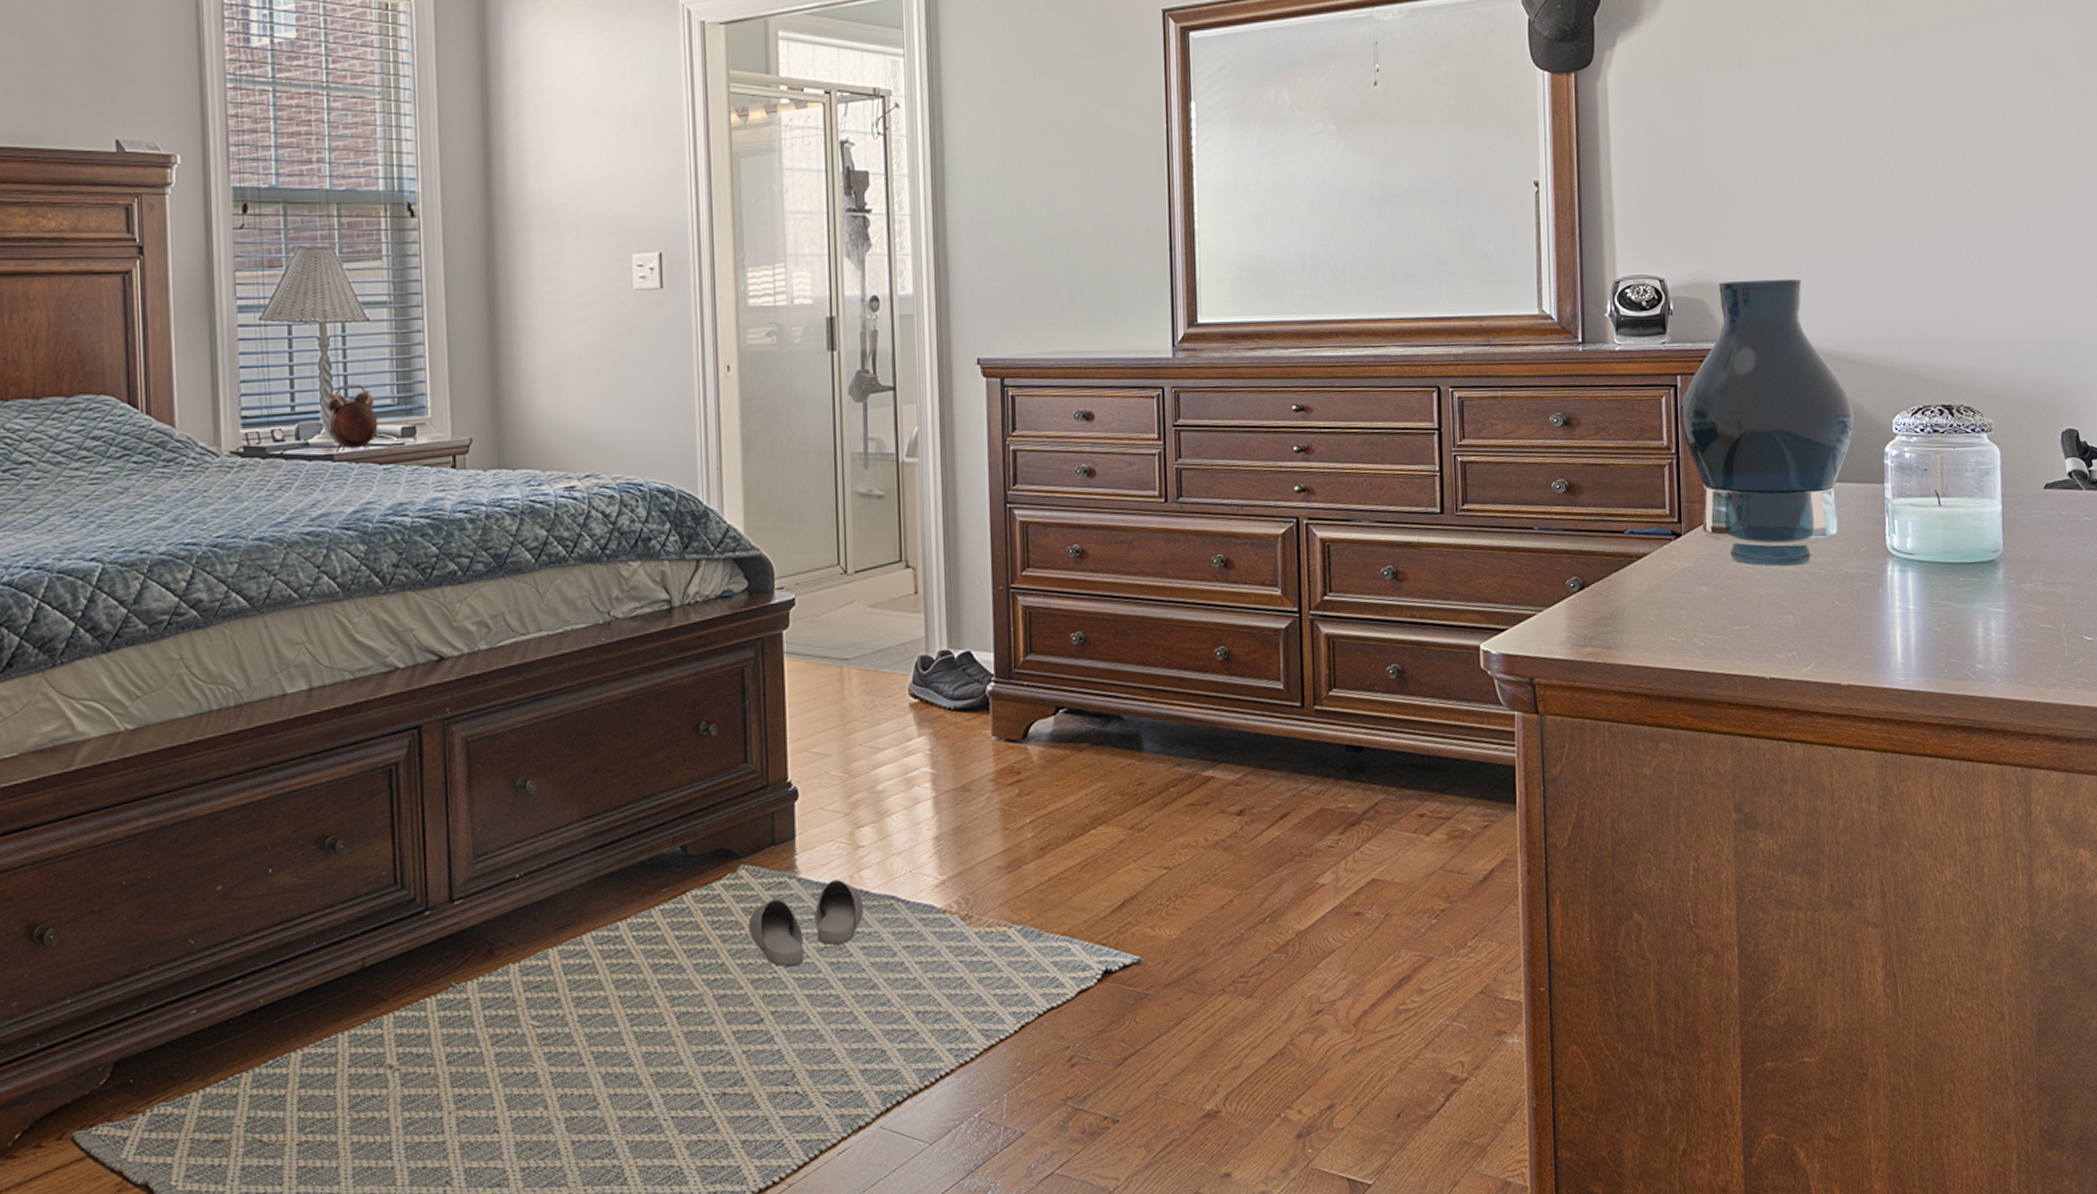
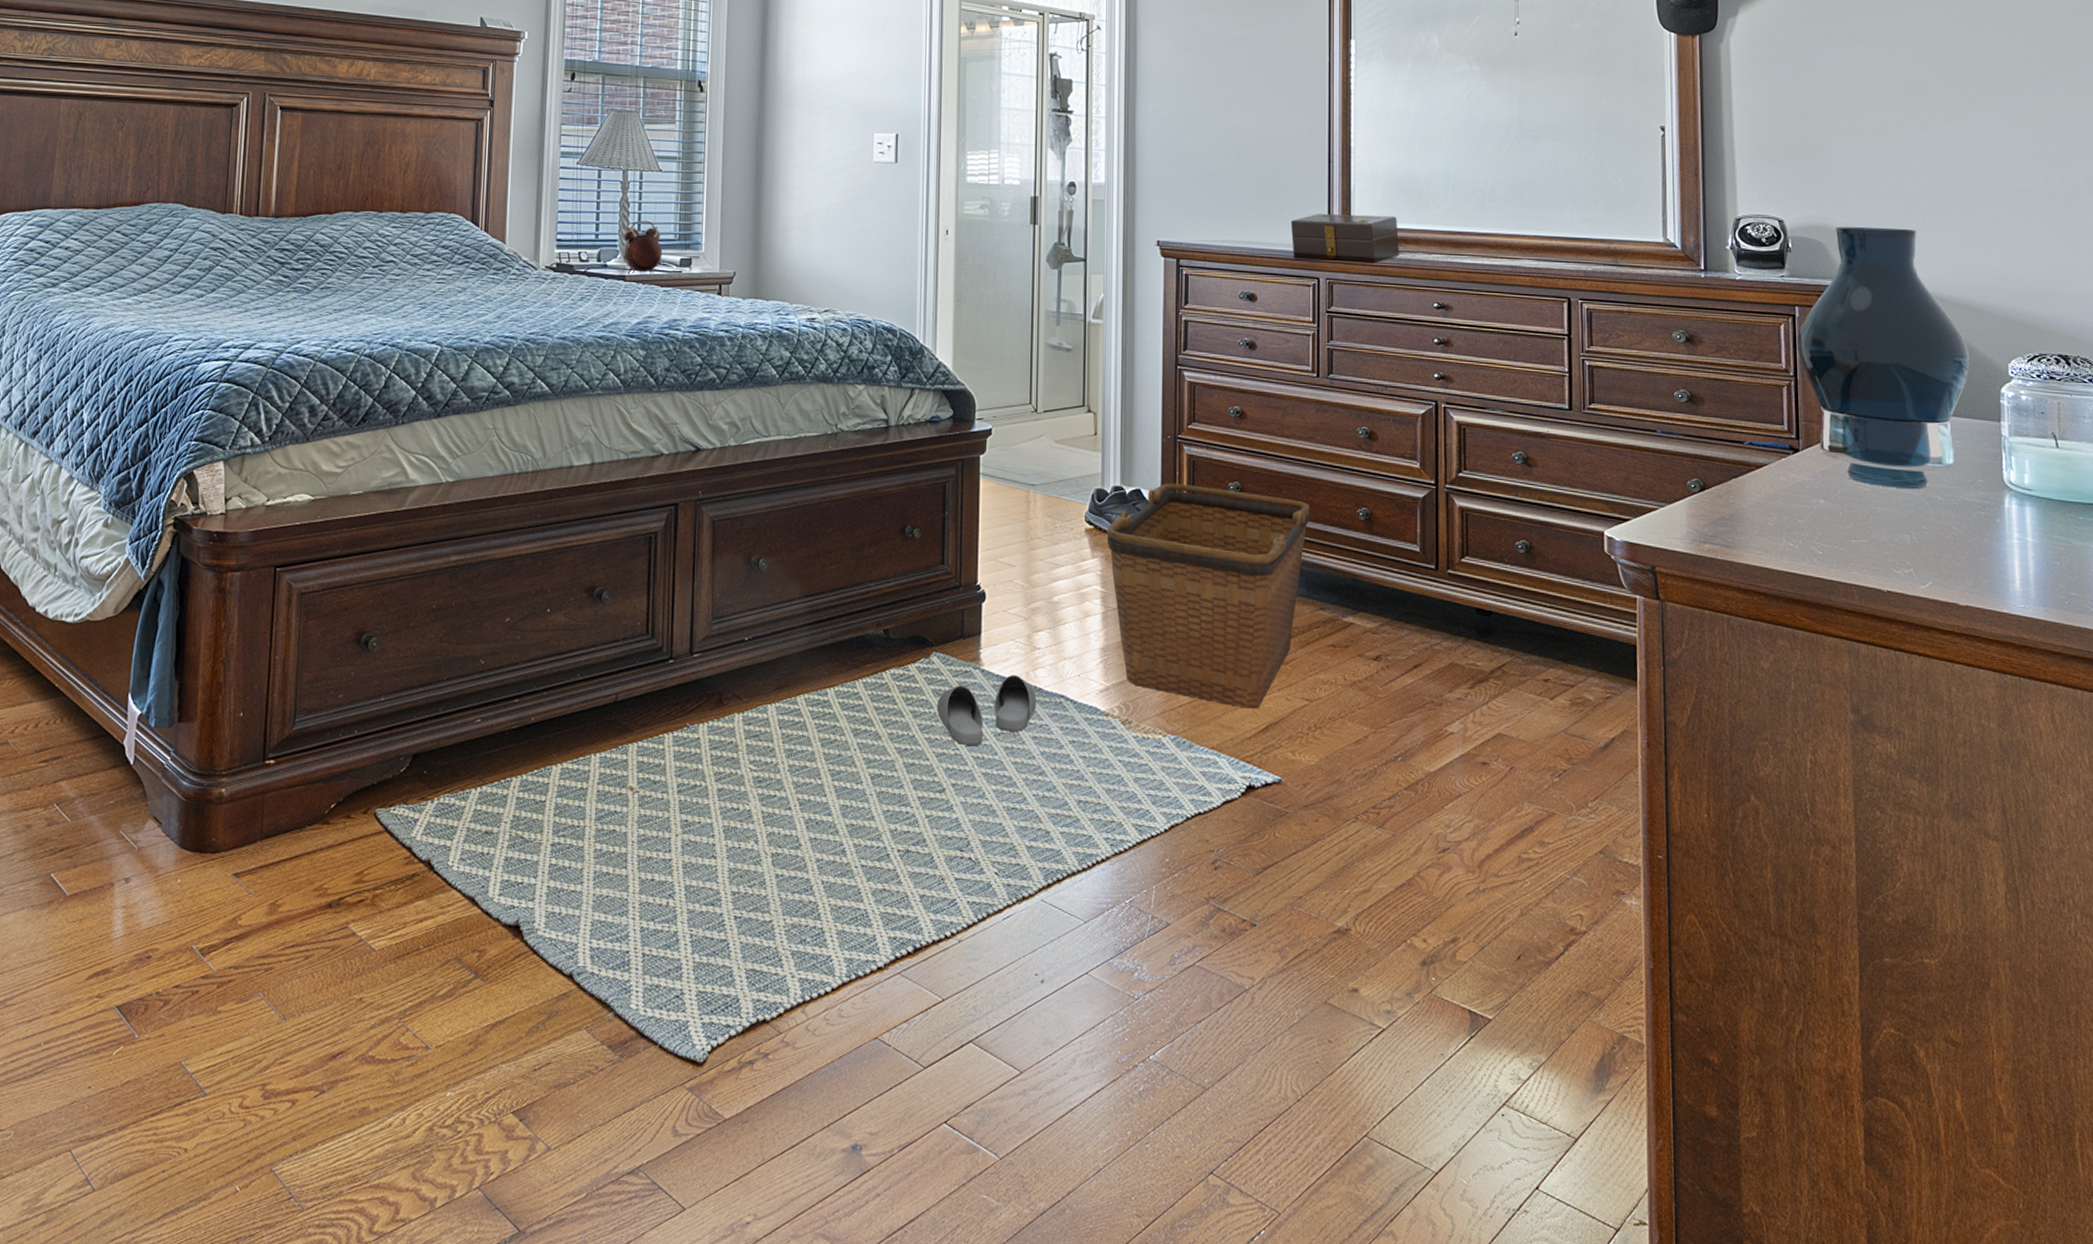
bicycle basket: none [934,640,1163,886] -> present [1106,483,1311,709]
jewelry box: none [1129,307,1253,368] -> present [1290,214,1400,264]

